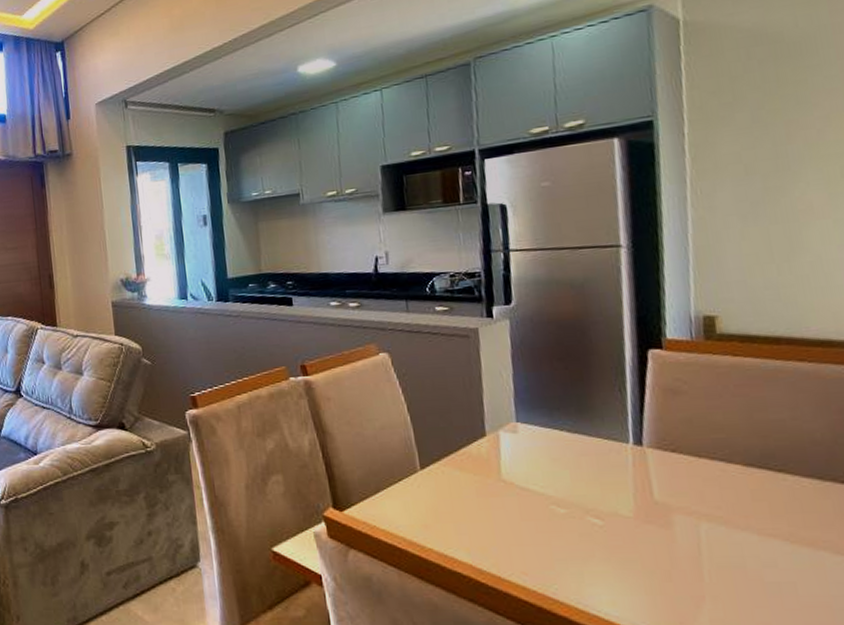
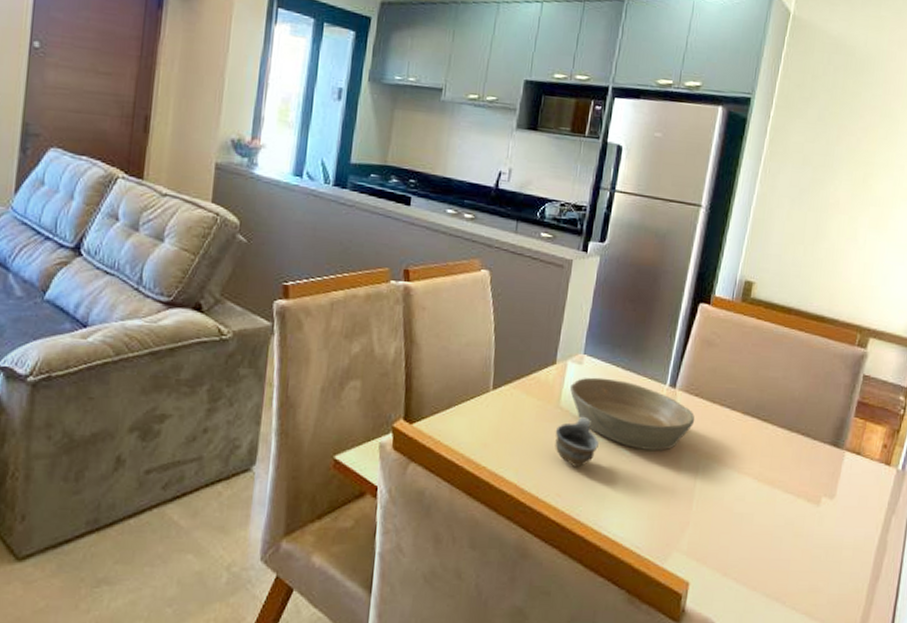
cup: none [503,487,560,543] -> present [555,416,599,468]
bowl: none [509,444,680,517] -> present [570,377,695,451]

